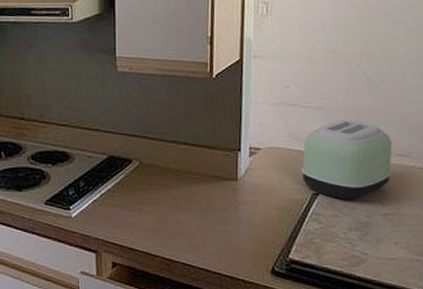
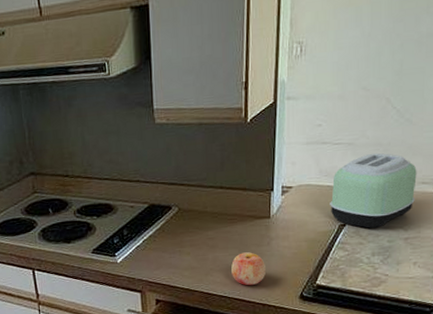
apple: none [196,216,233,255] -> present [231,252,266,286]

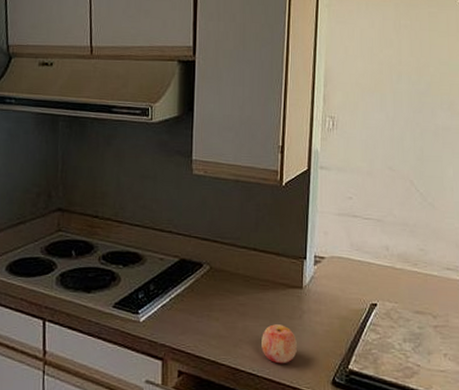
toaster: present [330,153,417,228] -> none [361,232,442,311]

